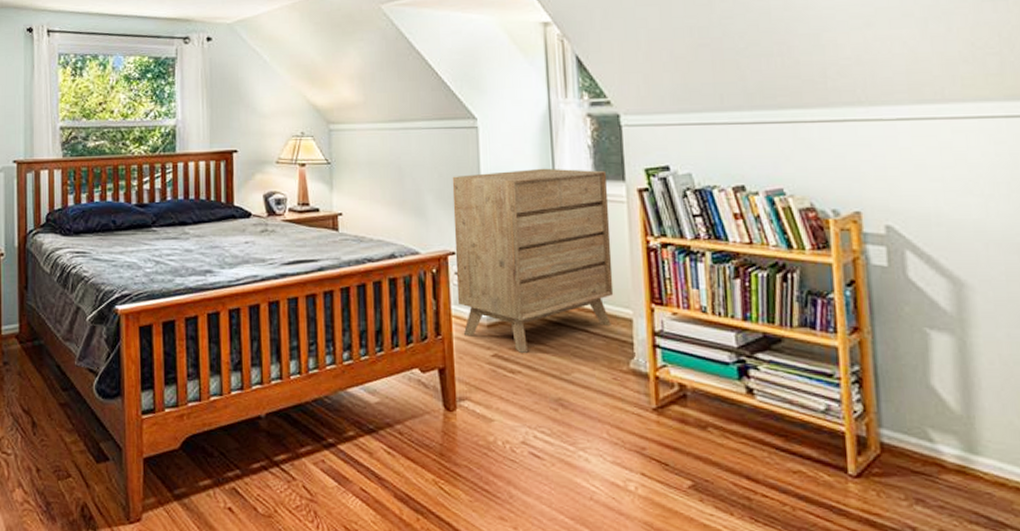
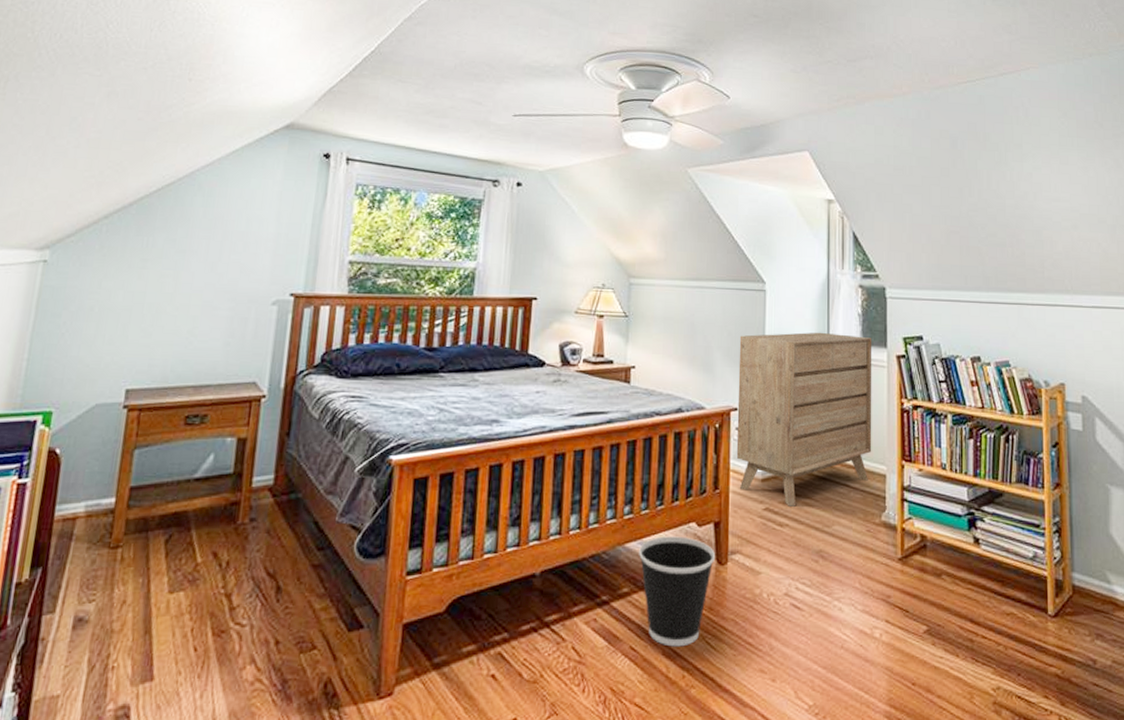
wastebasket: none [362,382,442,491] -> present [639,536,715,647]

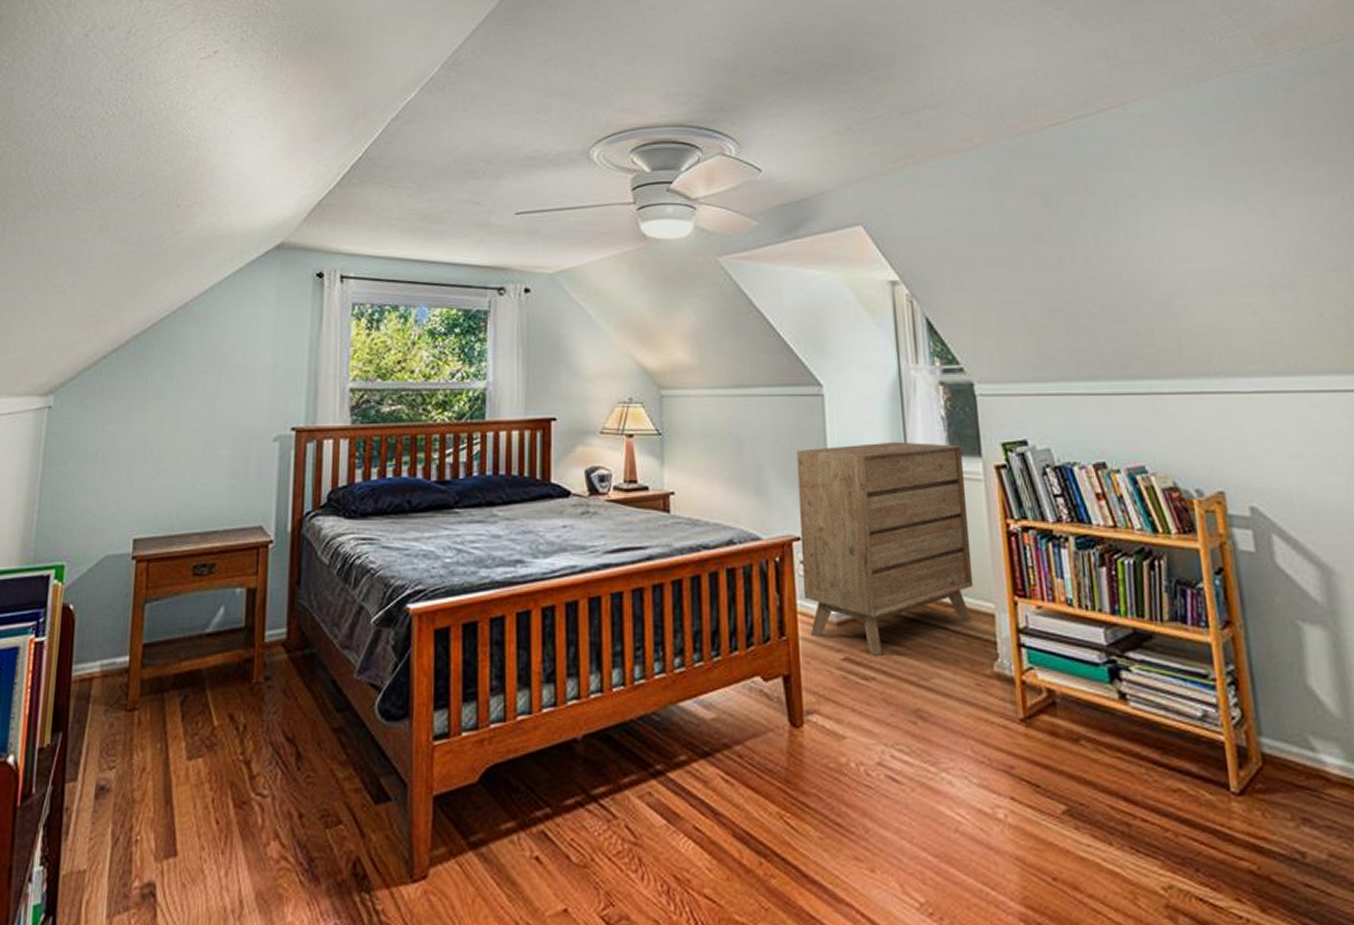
wastebasket: present [639,536,715,647] -> none [695,693,787,827]

